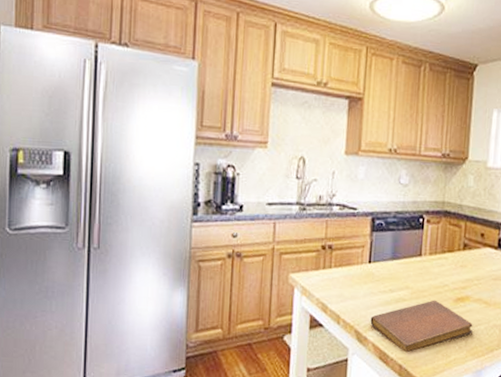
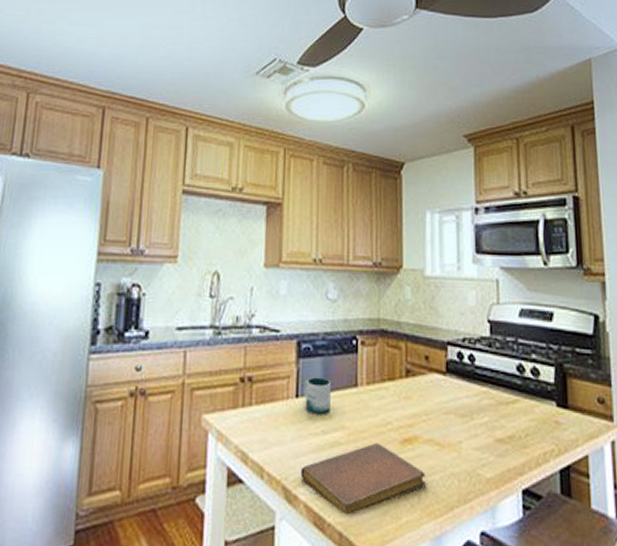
mug: none [376,247,399,278] -> present [304,377,331,416]

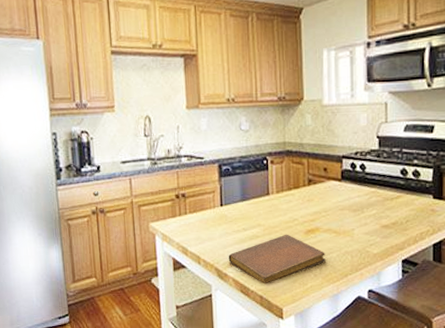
mug: present [304,377,331,416] -> none [226,190,249,219]

